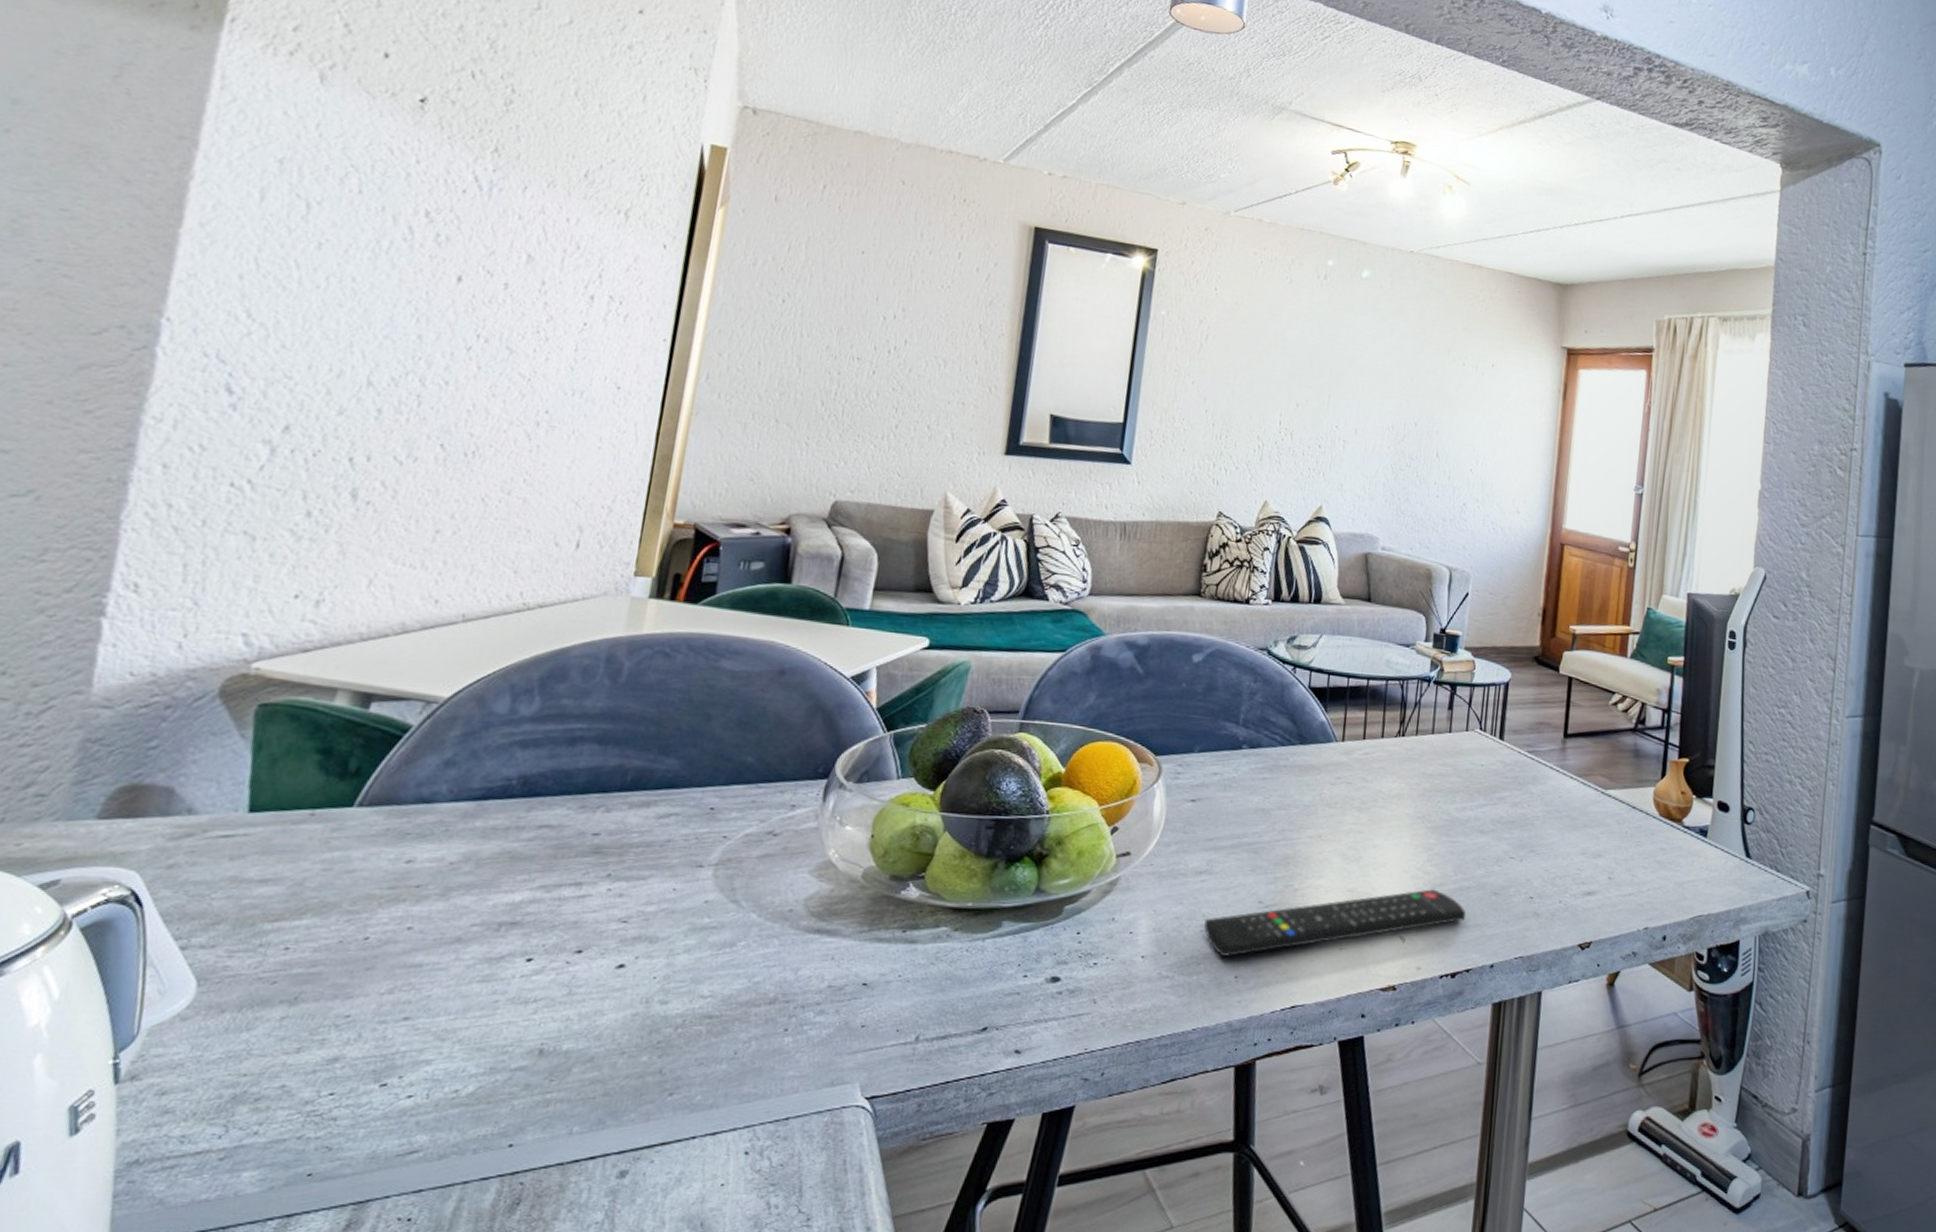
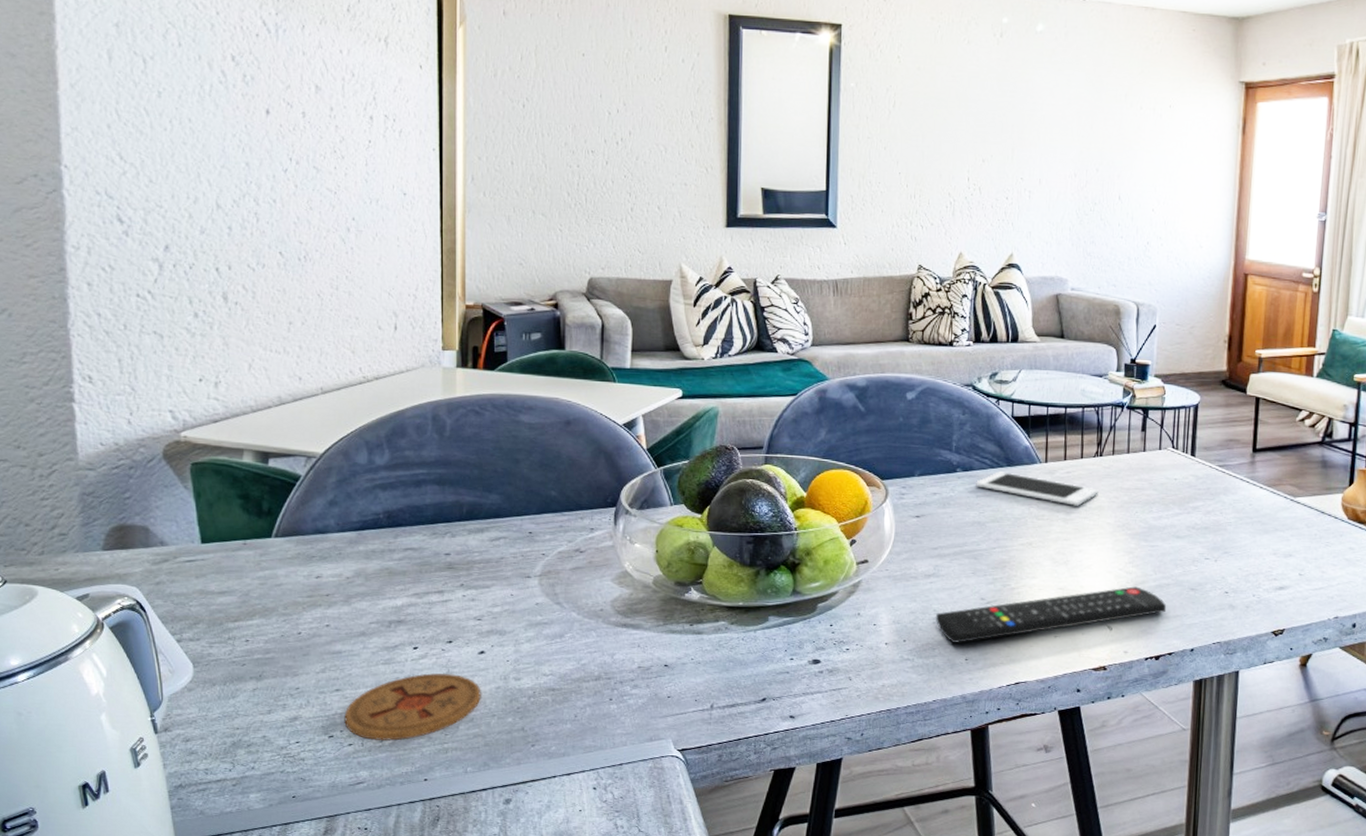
coaster: none [406,995,611,1090] -> present [344,673,481,741]
cell phone: none [1263,750,1399,793] -> present [976,471,1099,506]

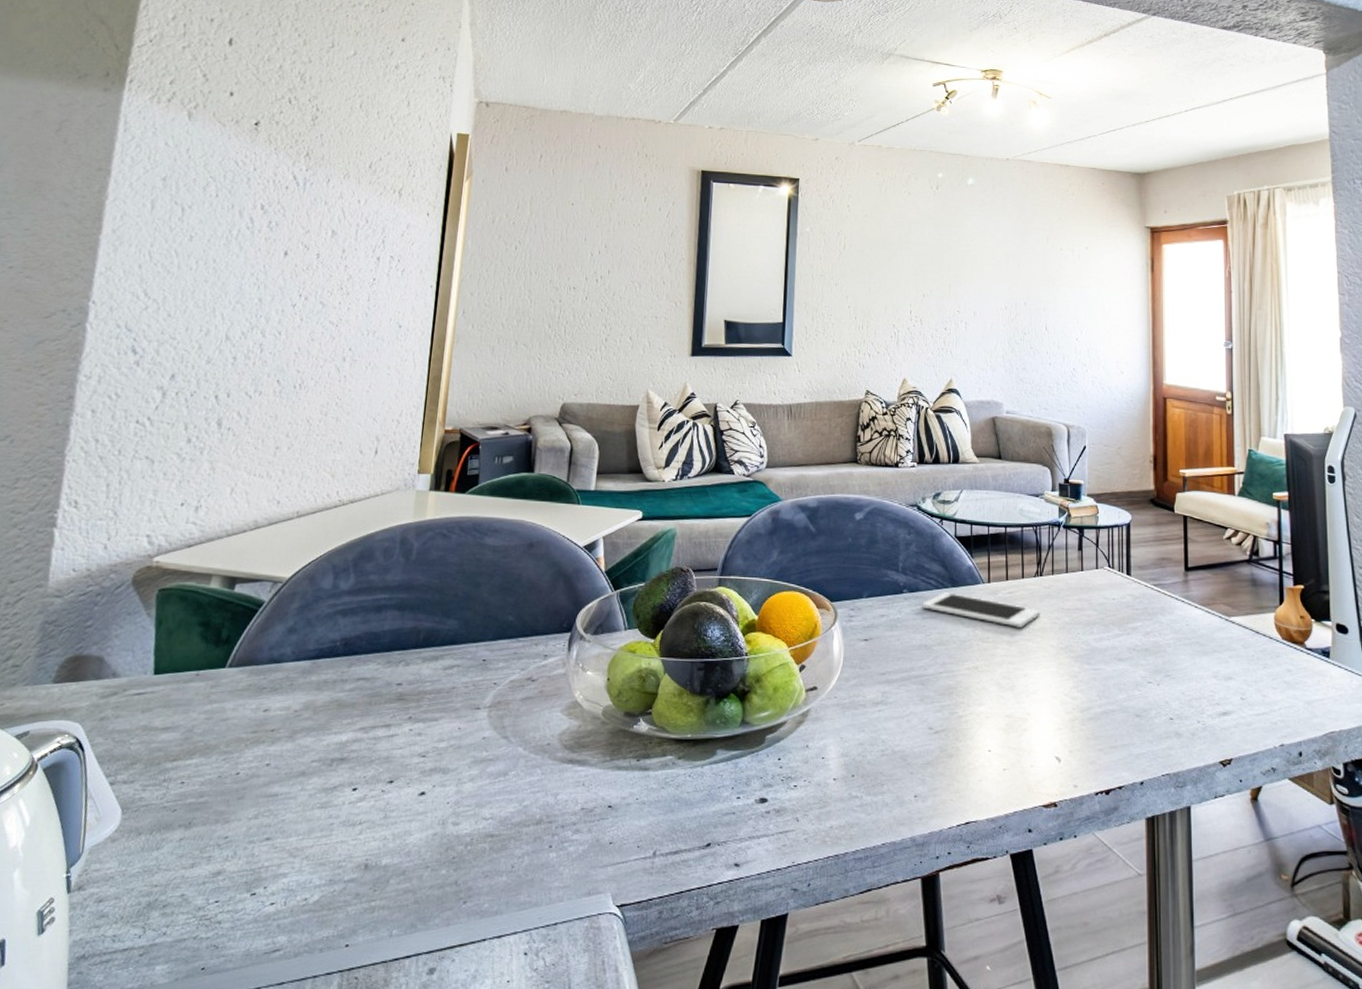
coaster: present [344,673,481,741] -> none [269,818,417,898]
remote control: present [935,586,1167,643] -> none [883,713,1114,778]

